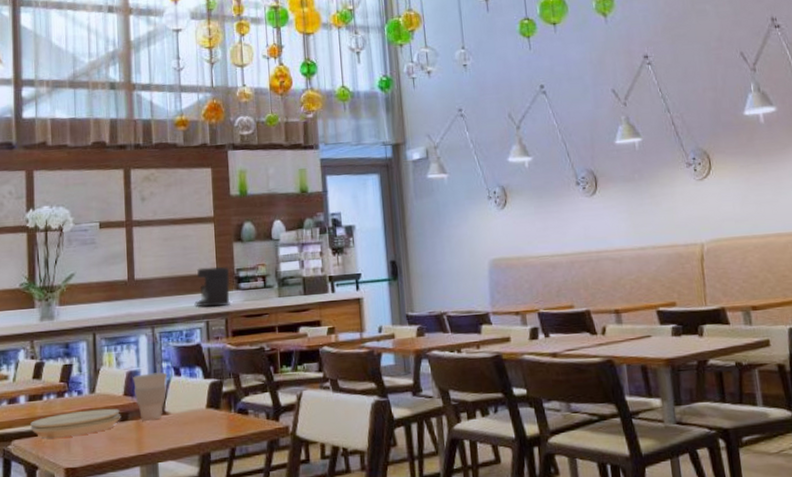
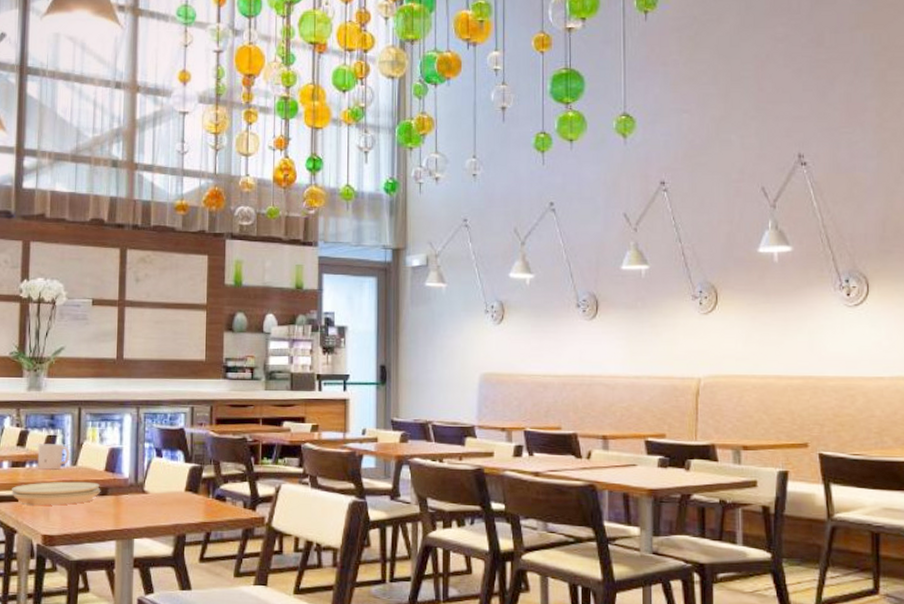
mug: none [54,372,88,401] -> present [37,444,70,470]
cup: present [132,372,168,421] -> none [114,452,149,498]
coffee maker: present [194,266,230,308] -> none [181,354,218,394]

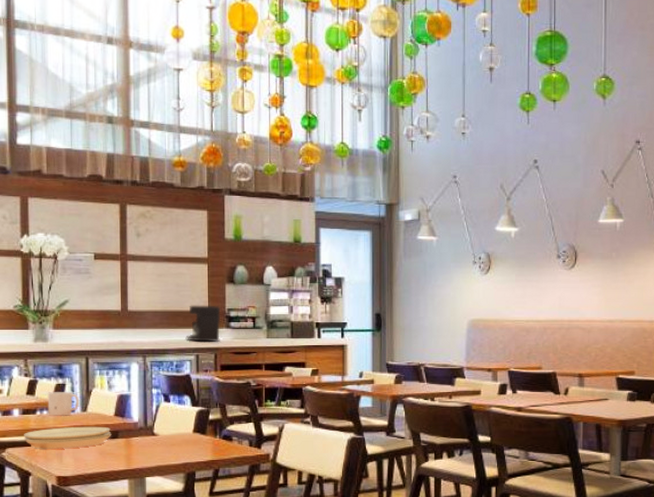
coffee maker: none [181,354,218,394] -> present [185,305,221,343]

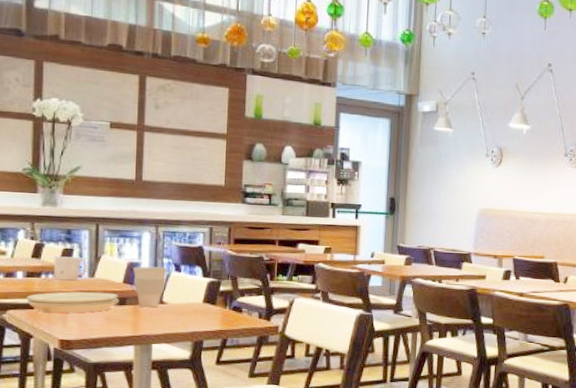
cup: none [123,398,157,440] -> present [132,266,168,308]
coffee maker: present [185,305,221,343] -> none [200,179,237,217]

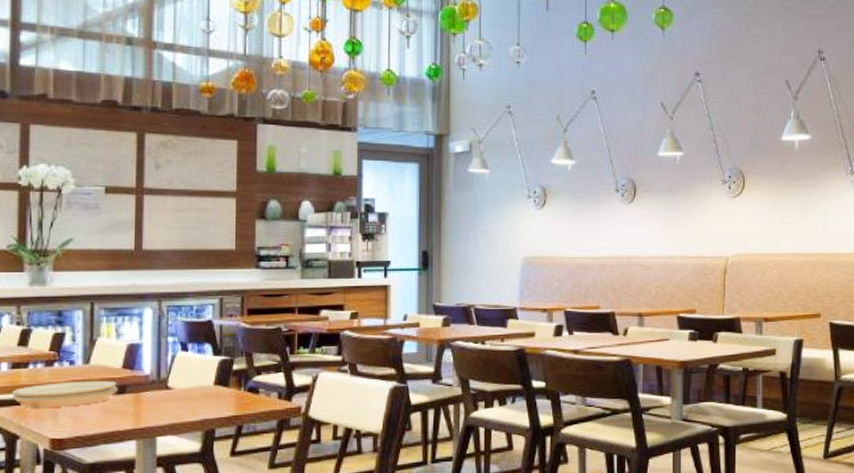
mug: present [53,256,88,281] -> none [42,342,82,370]
cup: present [132,266,168,308] -> none [133,347,173,395]

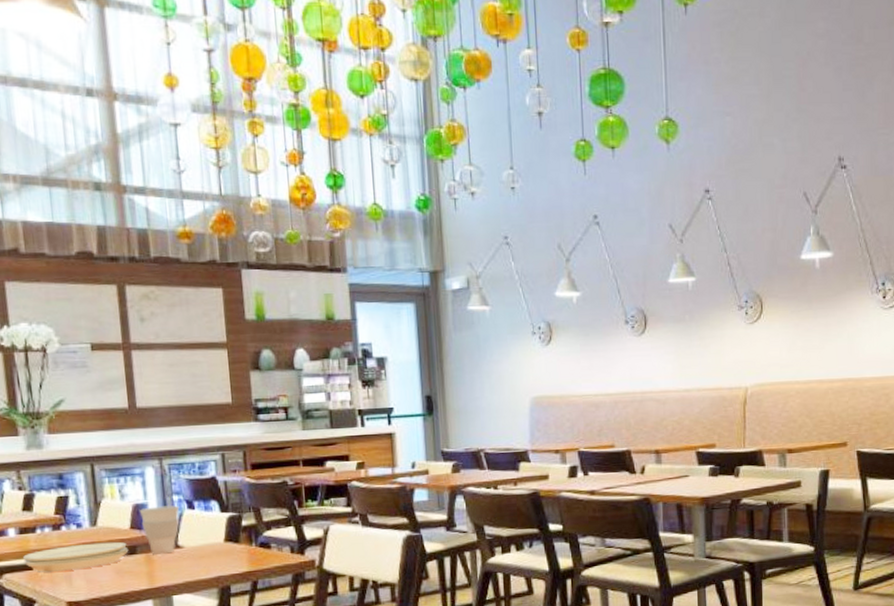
cup: none [133,347,173,395] -> present [139,505,180,555]

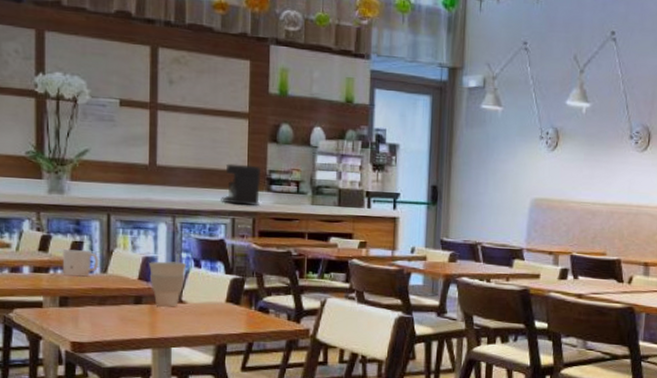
plate: present [23,541,129,572] -> none [35,288,135,313]
mug: none [47,505,88,534] -> present [62,249,99,277]
coffee maker: none [207,396,248,440] -> present [221,163,261,206]

